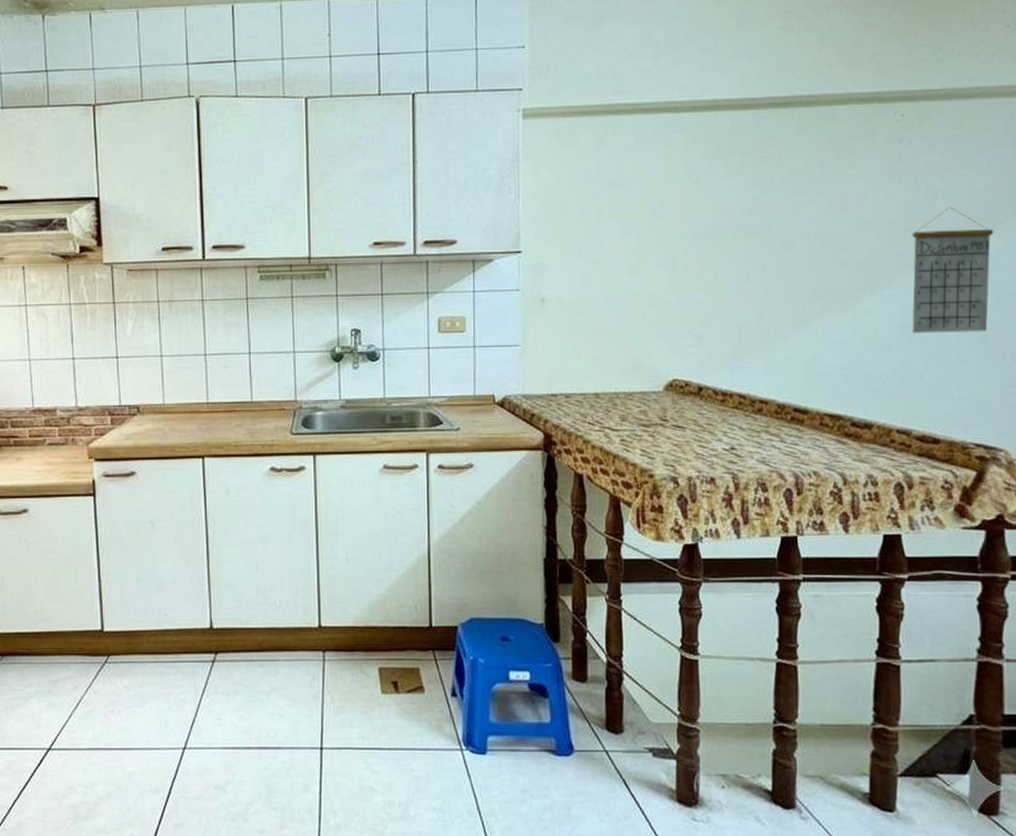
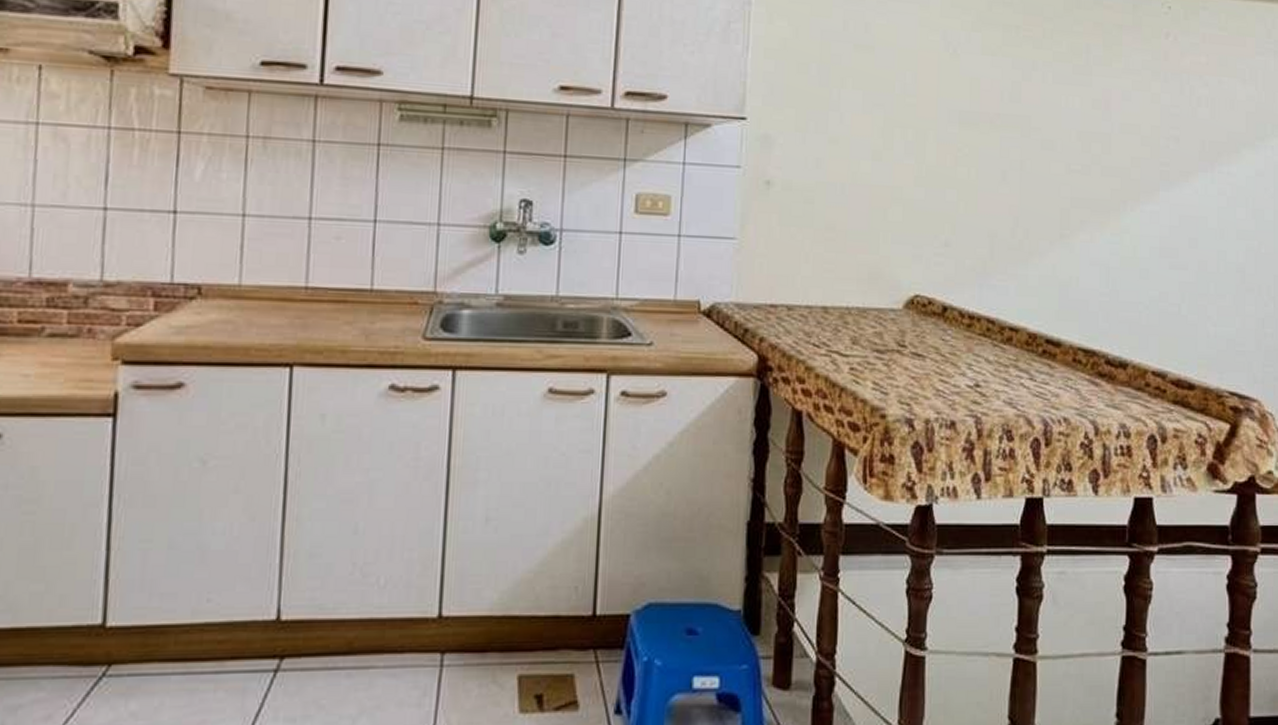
calendar: present [912,207,994,334] -> none [1171,116,1254,262]

